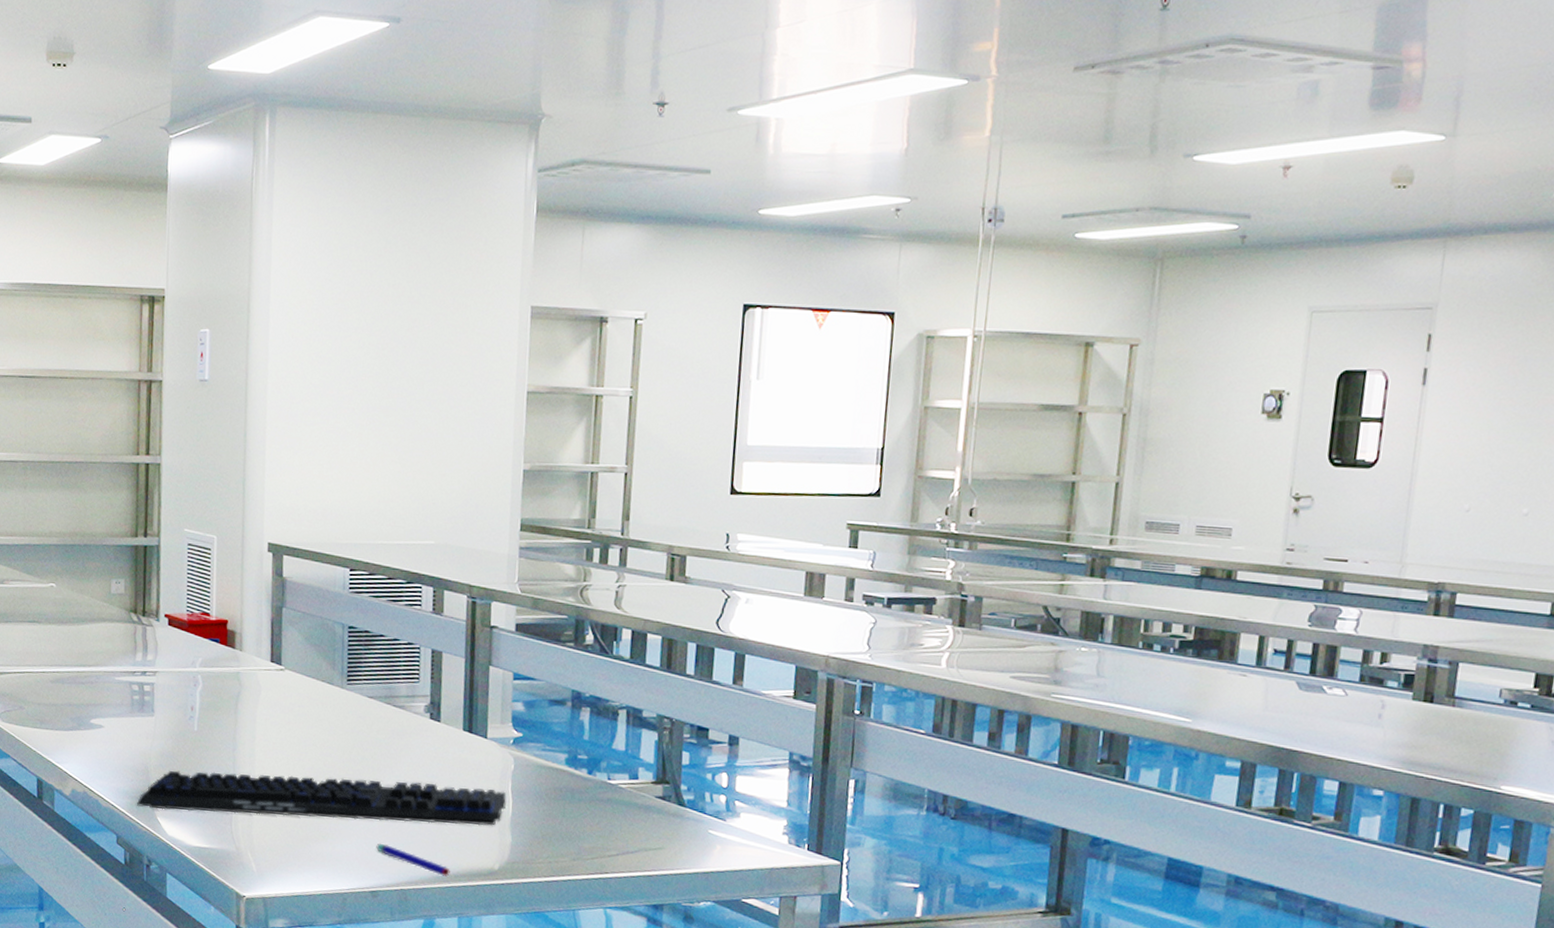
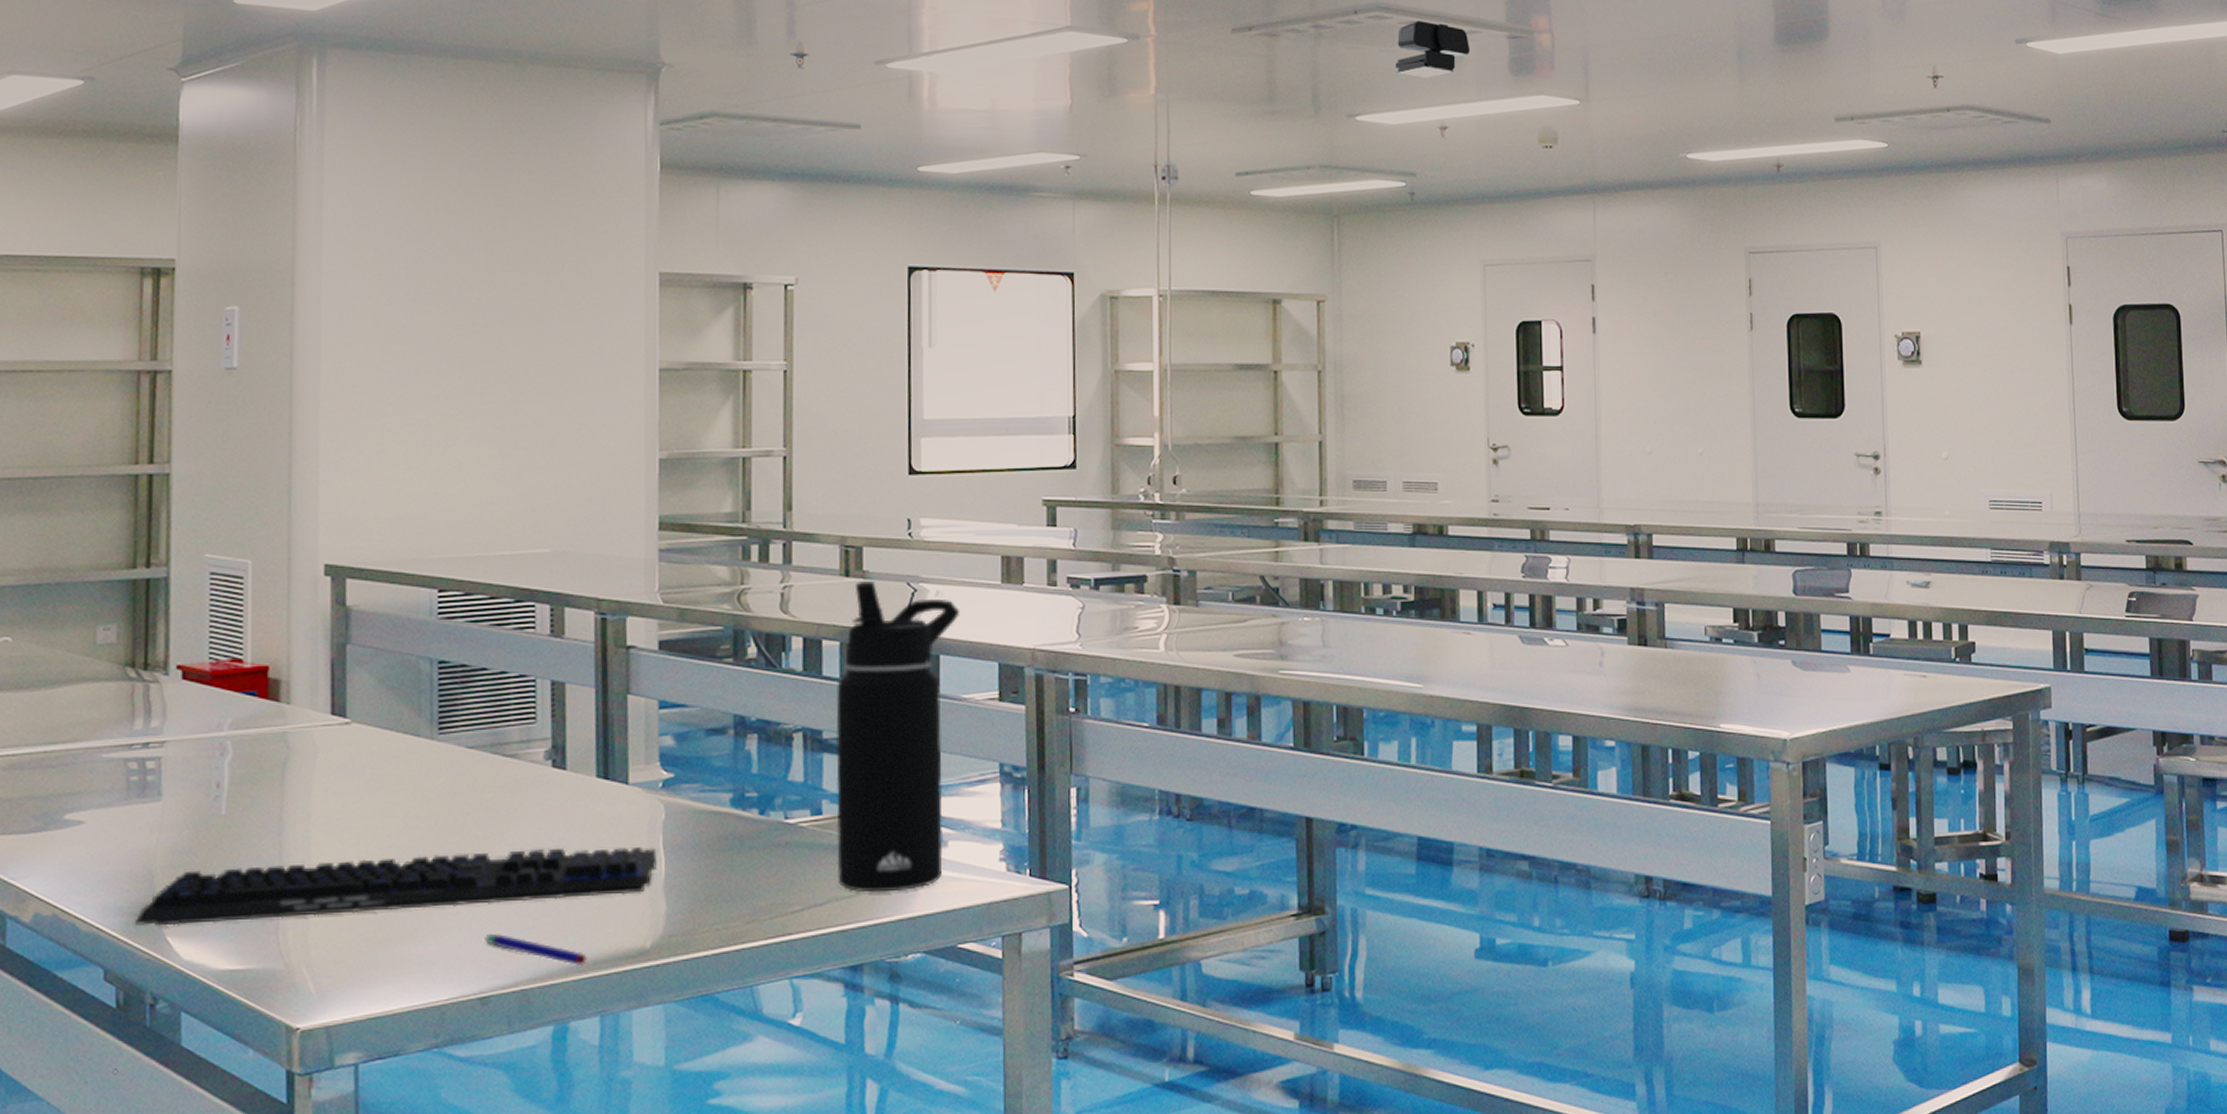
water bottle: none [647,586,766,850] -> present [835,582,960,893]
security camera: none [1242,52,1328,114] -> present [1395,20,1469,78]

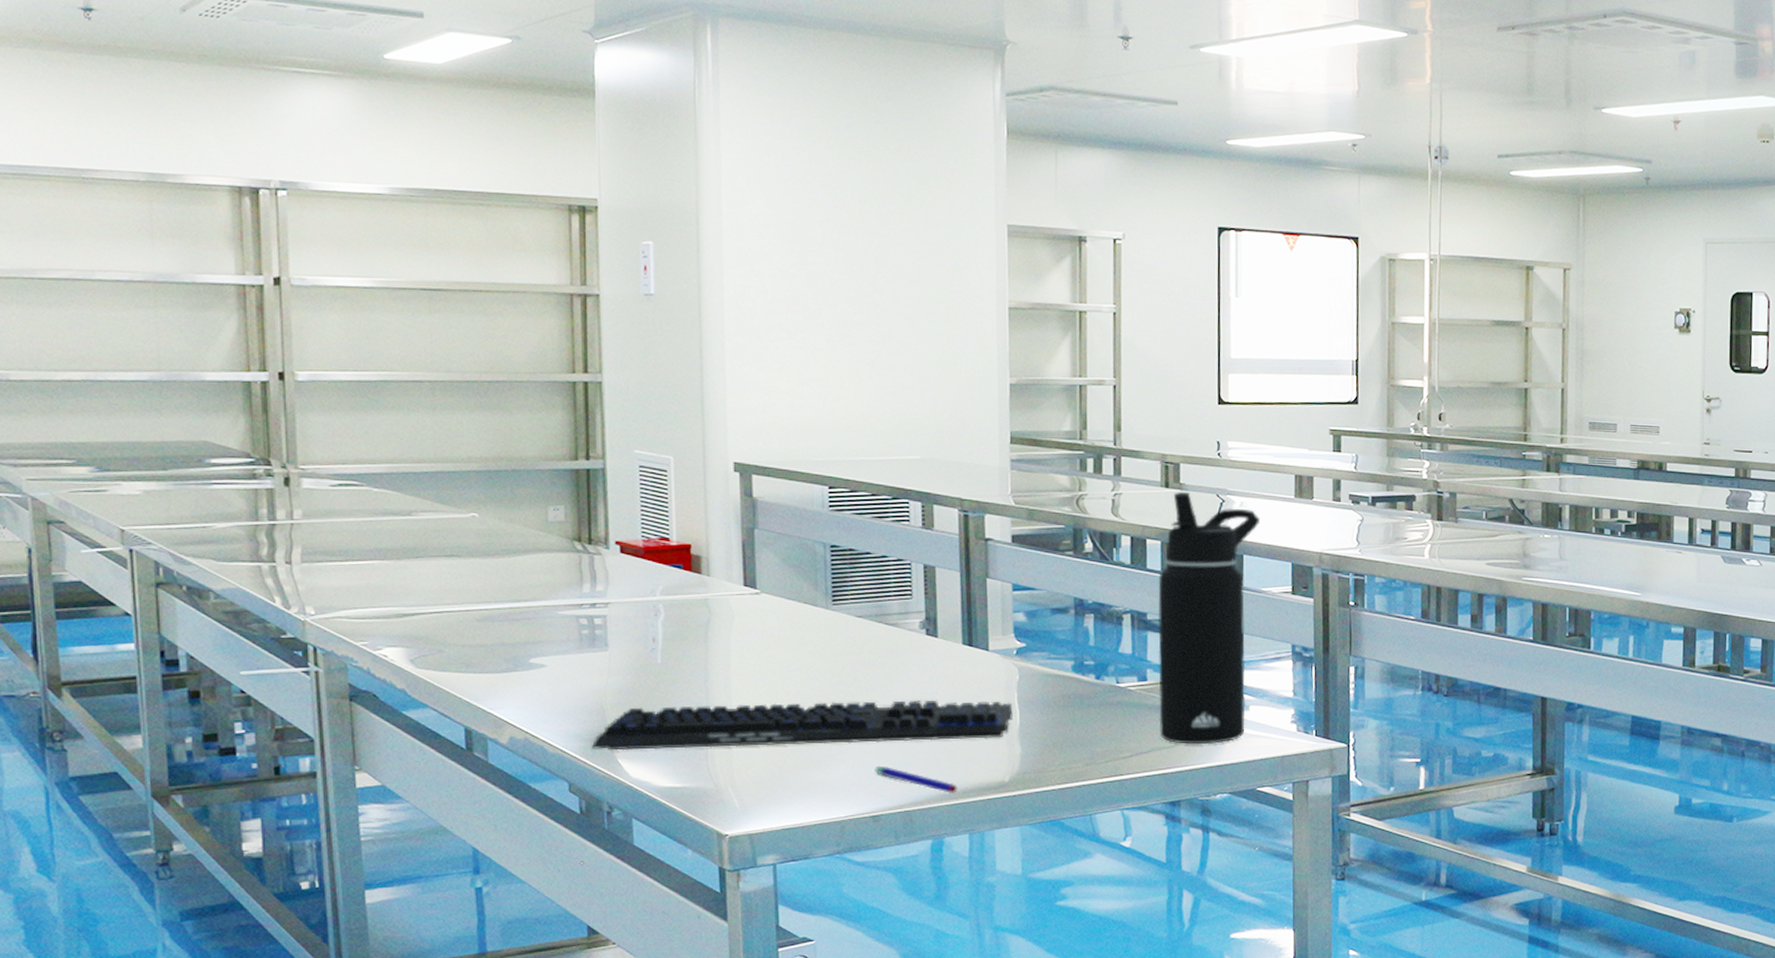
security camera: present [1395,20,1469,78] -> none [1637,25,1702,77]

